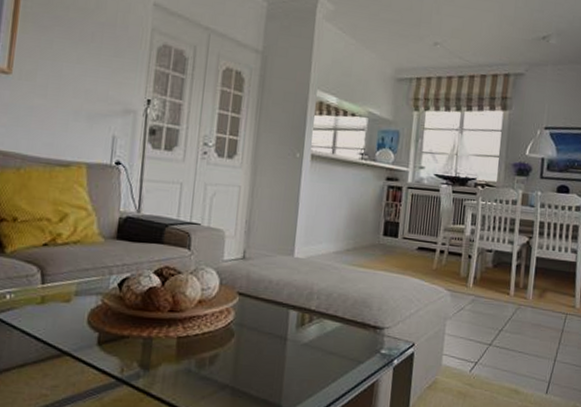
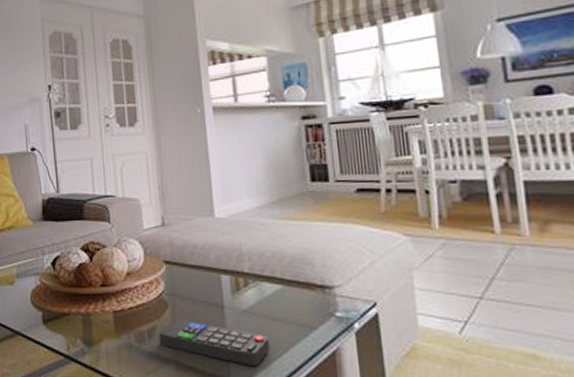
remote control: none [219,349,321,393] -> present [159,320,270,366]

